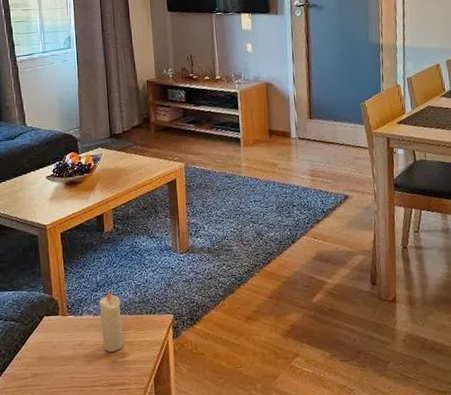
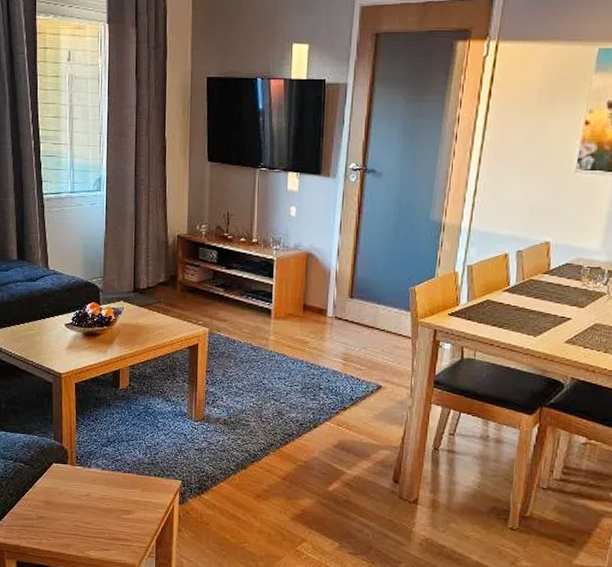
candle: present [99,290,124,352] -> none [108,447,130,508]

